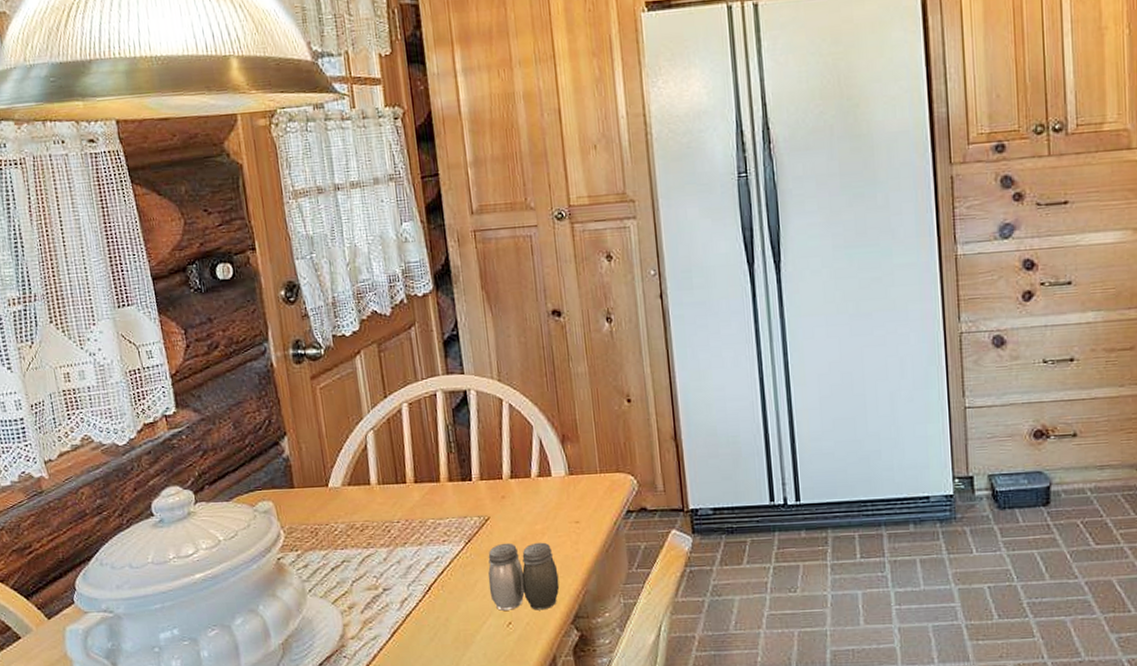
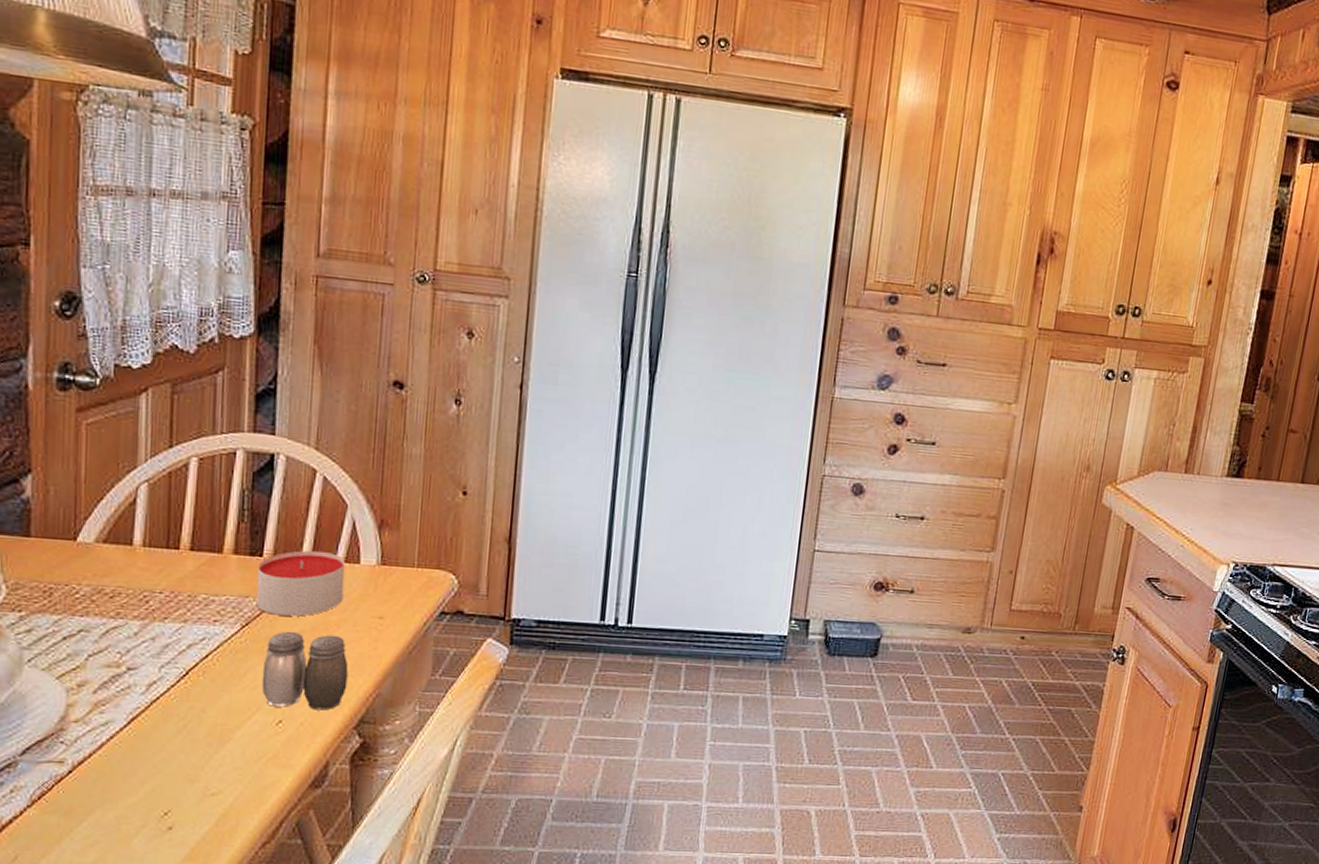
candle: none [469,470,543,530] -> present [256,550,346,616]

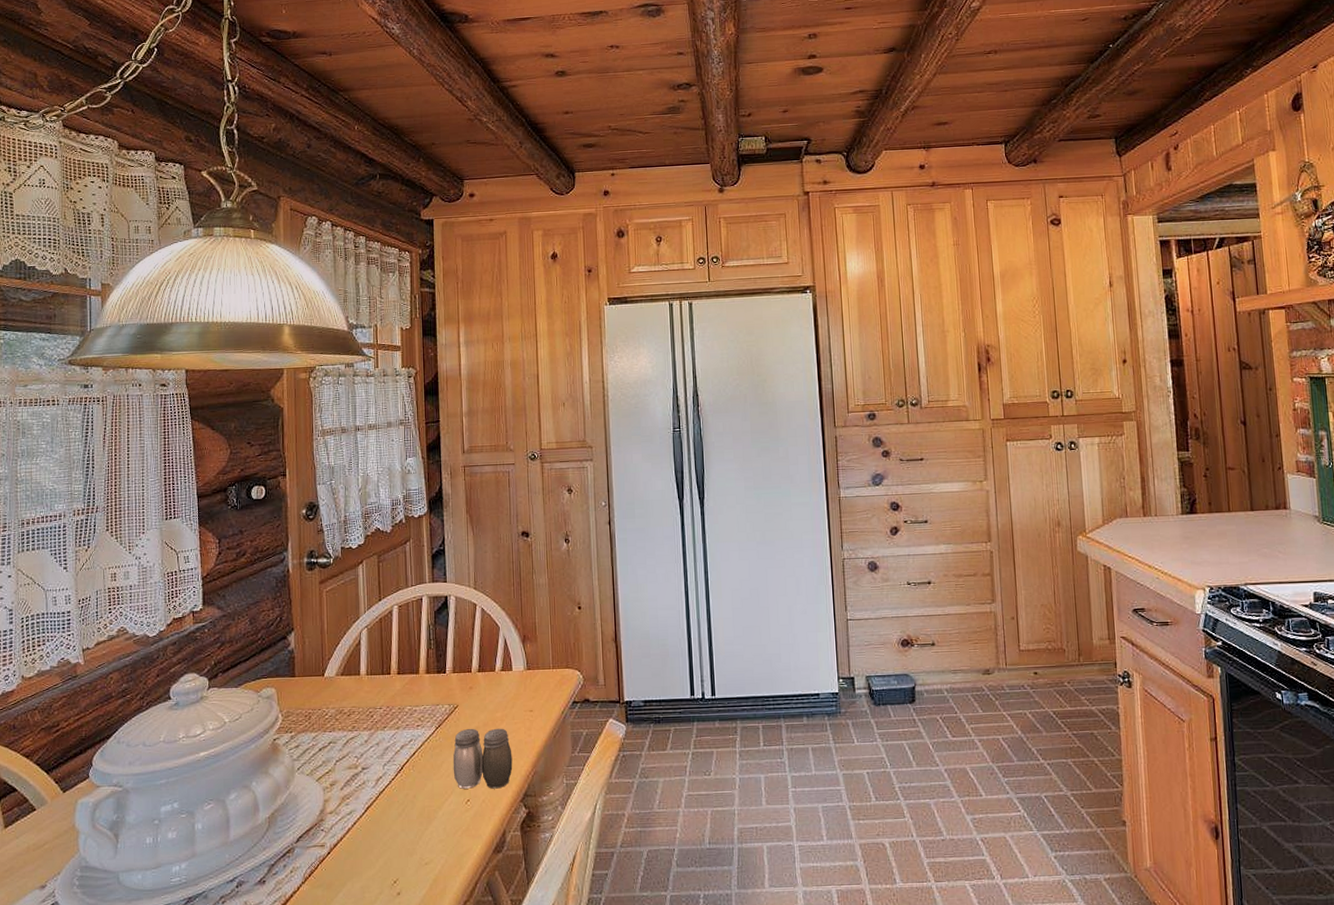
candle: present [256,550,346,616] -> none [443,665,503,717]

